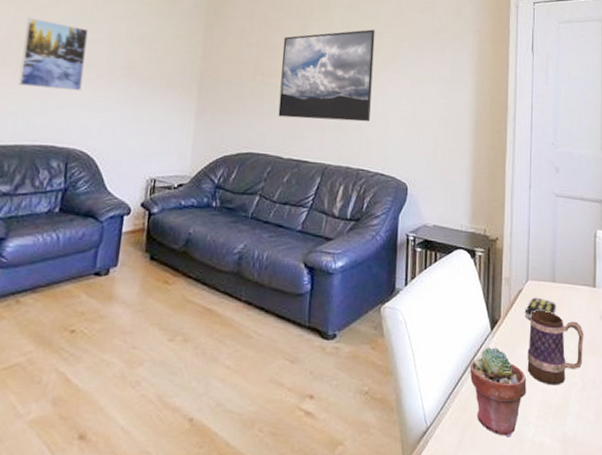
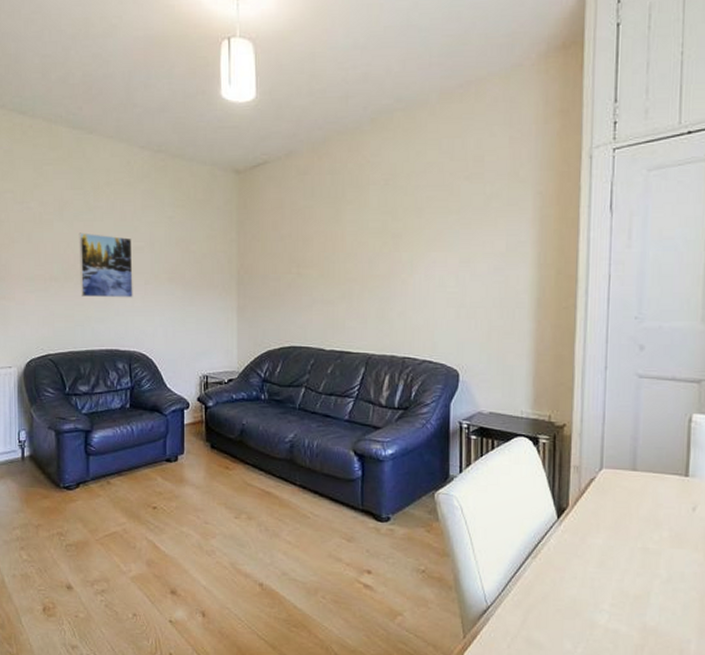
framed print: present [278,29,375,122] -> none [316,206,416,309]
potted succulent: present [469,347,527,437] -> none [533,535,600,622]
remote control: present [525,297,556,319] -> none [597,486,637,508]
mug: present [527,311,584,386] -> none [600,500,672,576]

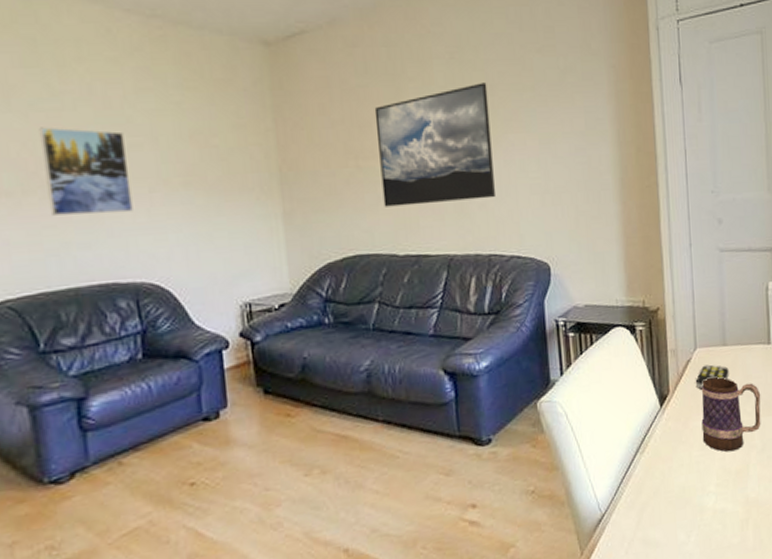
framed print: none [316,206,416,309] -> present [374,82,495,207]
remote control: none [597,486,637,508] -> present [695,364,729,389]
mug: none [600,500,672,576] -> present [701,377,761,452]

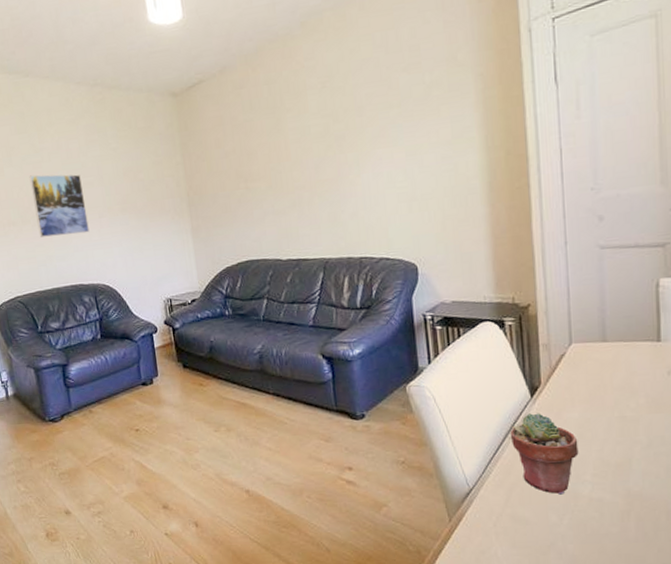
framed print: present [374,82,495,207] -> none [259,105,365,220]
potted succulent: none [641,423,704,510] -> present [510,413,579,495]
remote control: present [695,364,729,389] -> none [570,359,609,382]
mug: present [701,377,761,452] -> none [576,372,648,445]

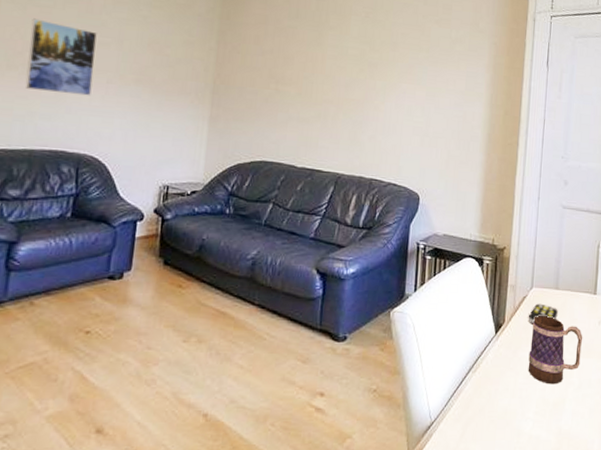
potted succulent: present [510,413,579,495] -> none [473,349,527,431]
remote control: none [570,359,609,382] -> present [528,303,558,323]
mug: none [576,372,648,445] -> present [528,316,583,385]

